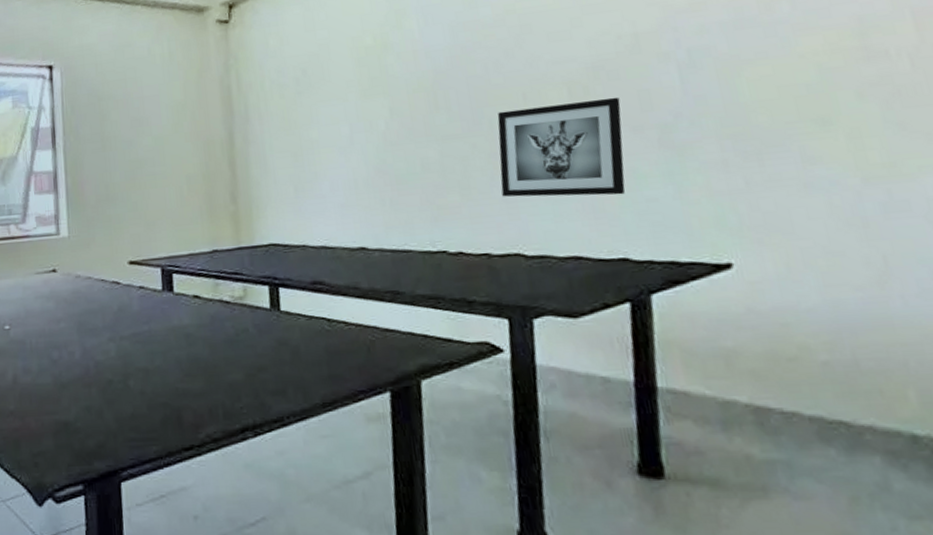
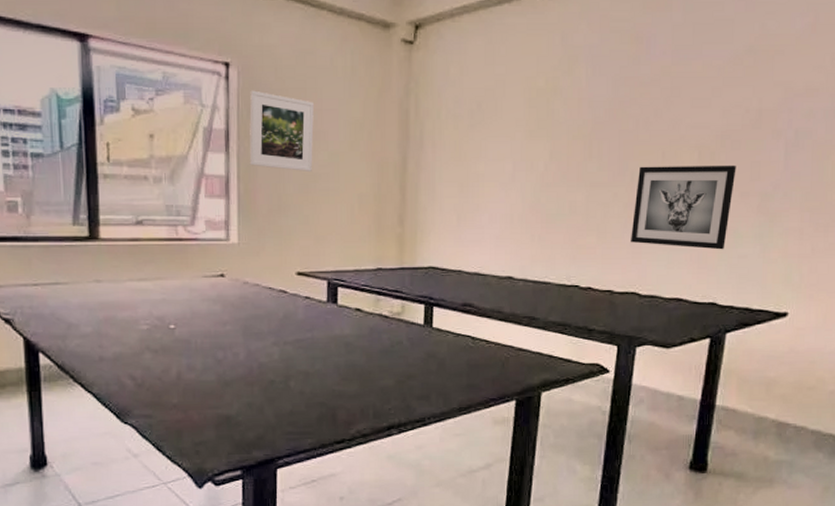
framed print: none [73,87,137,159] -> present [249,90,314,171]

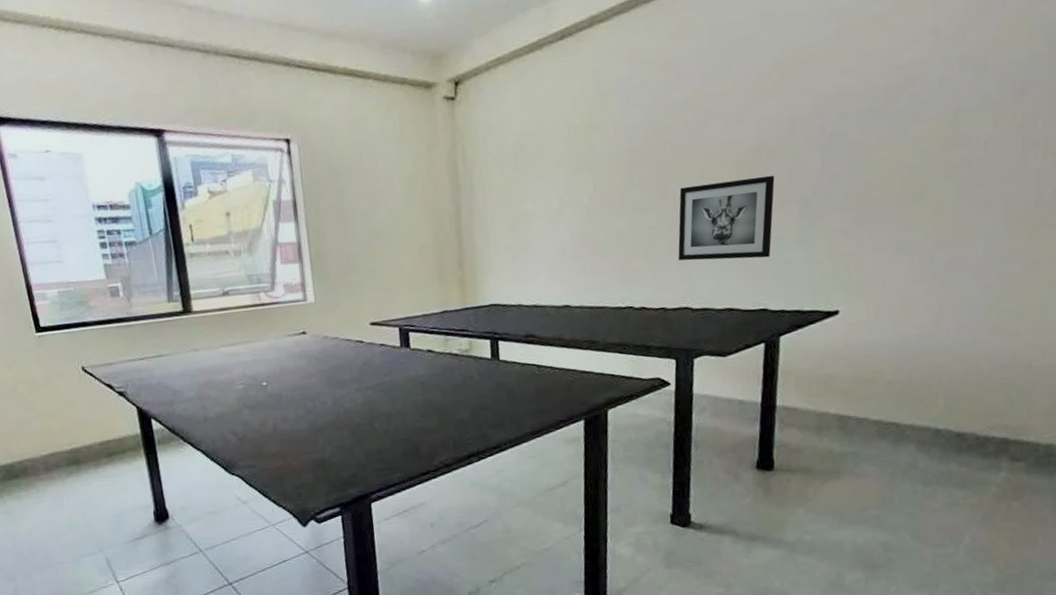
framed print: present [249,90,314,171] -> none [311,161,374,231]

